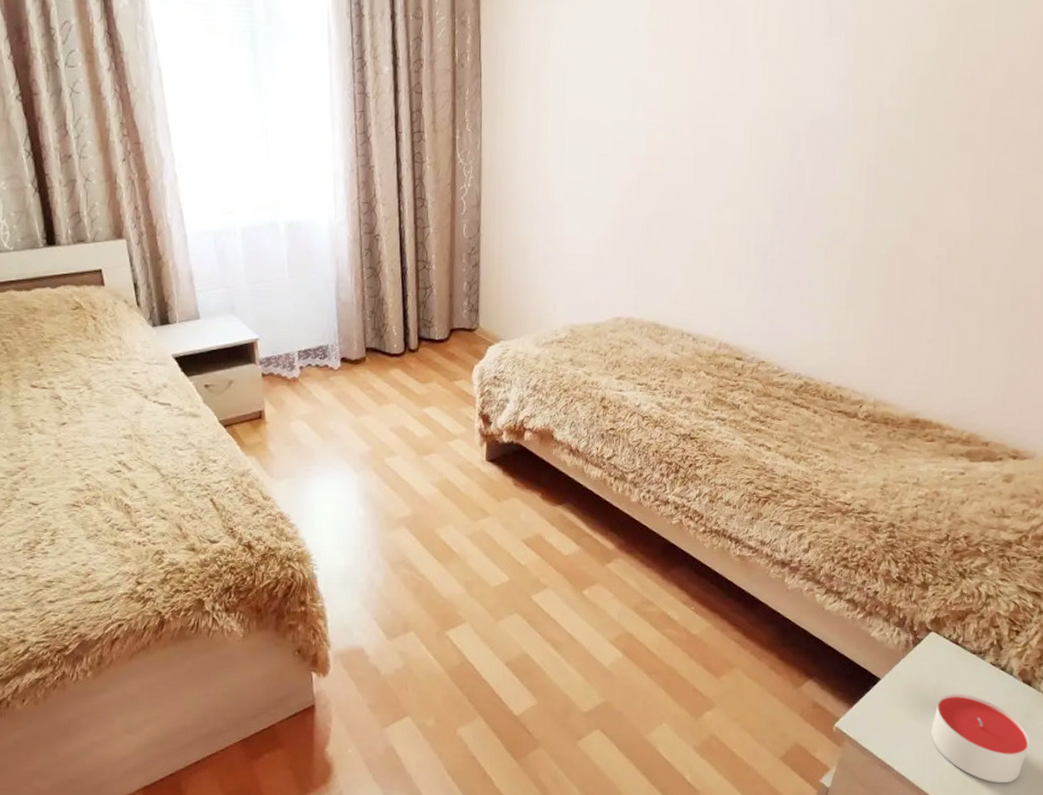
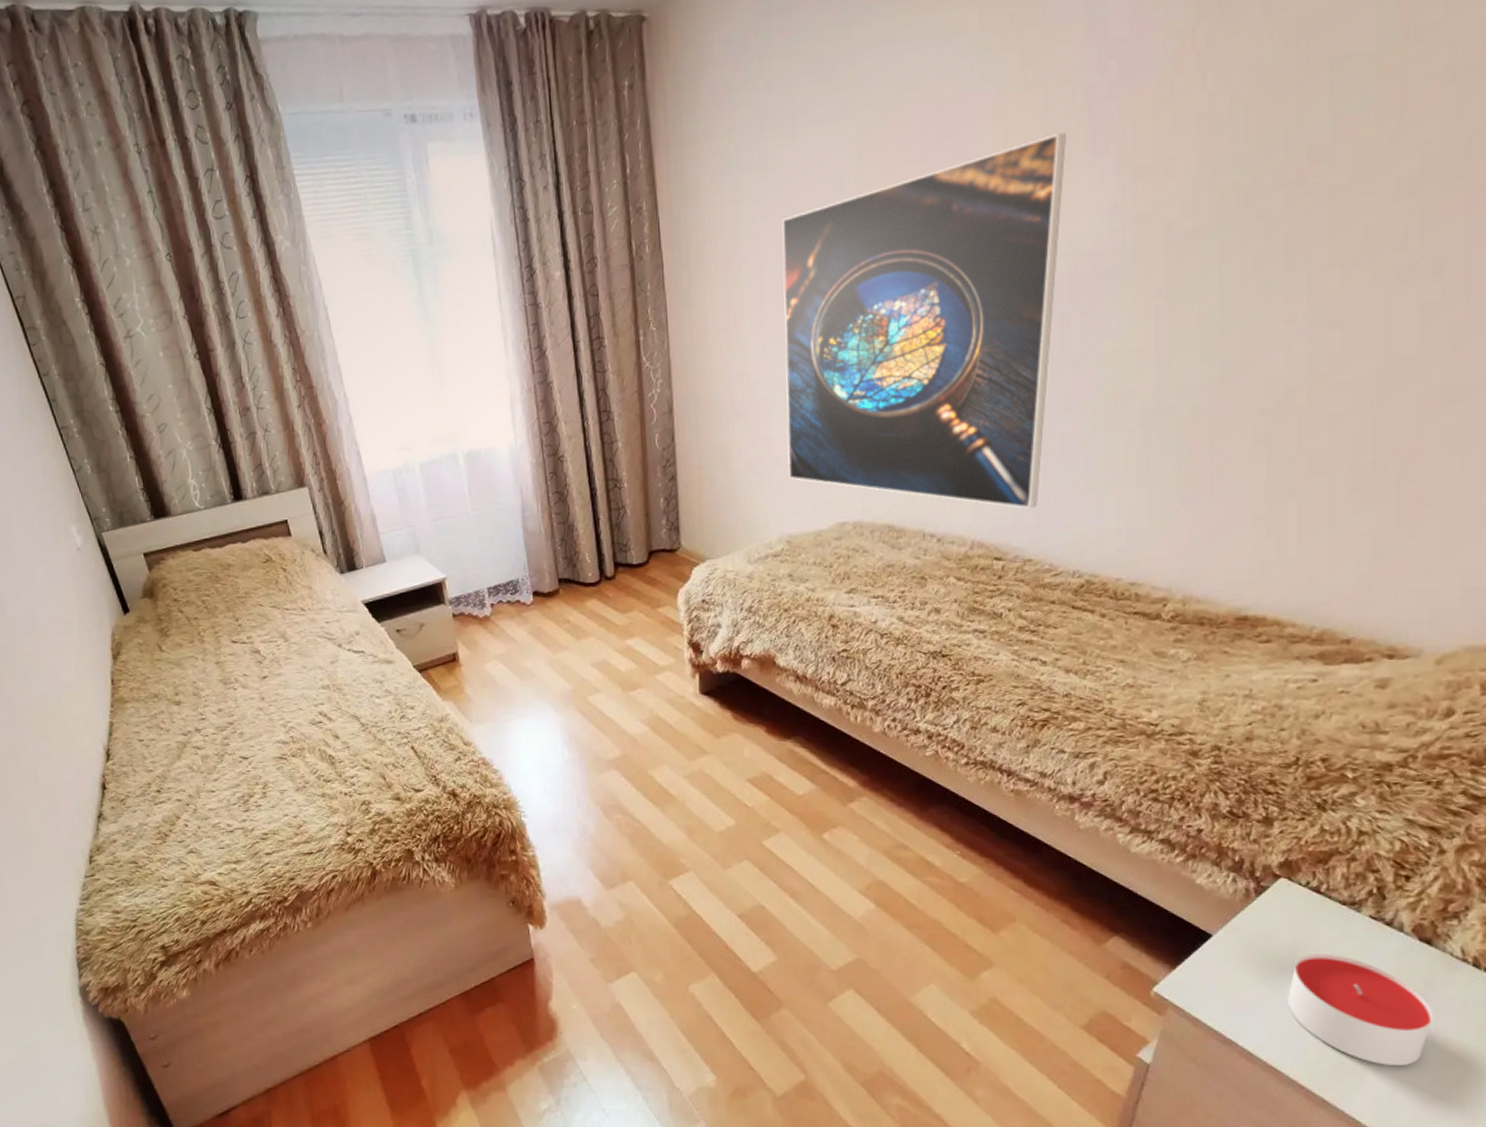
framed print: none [576,14,810,319] -> present [782,133,1066,509]

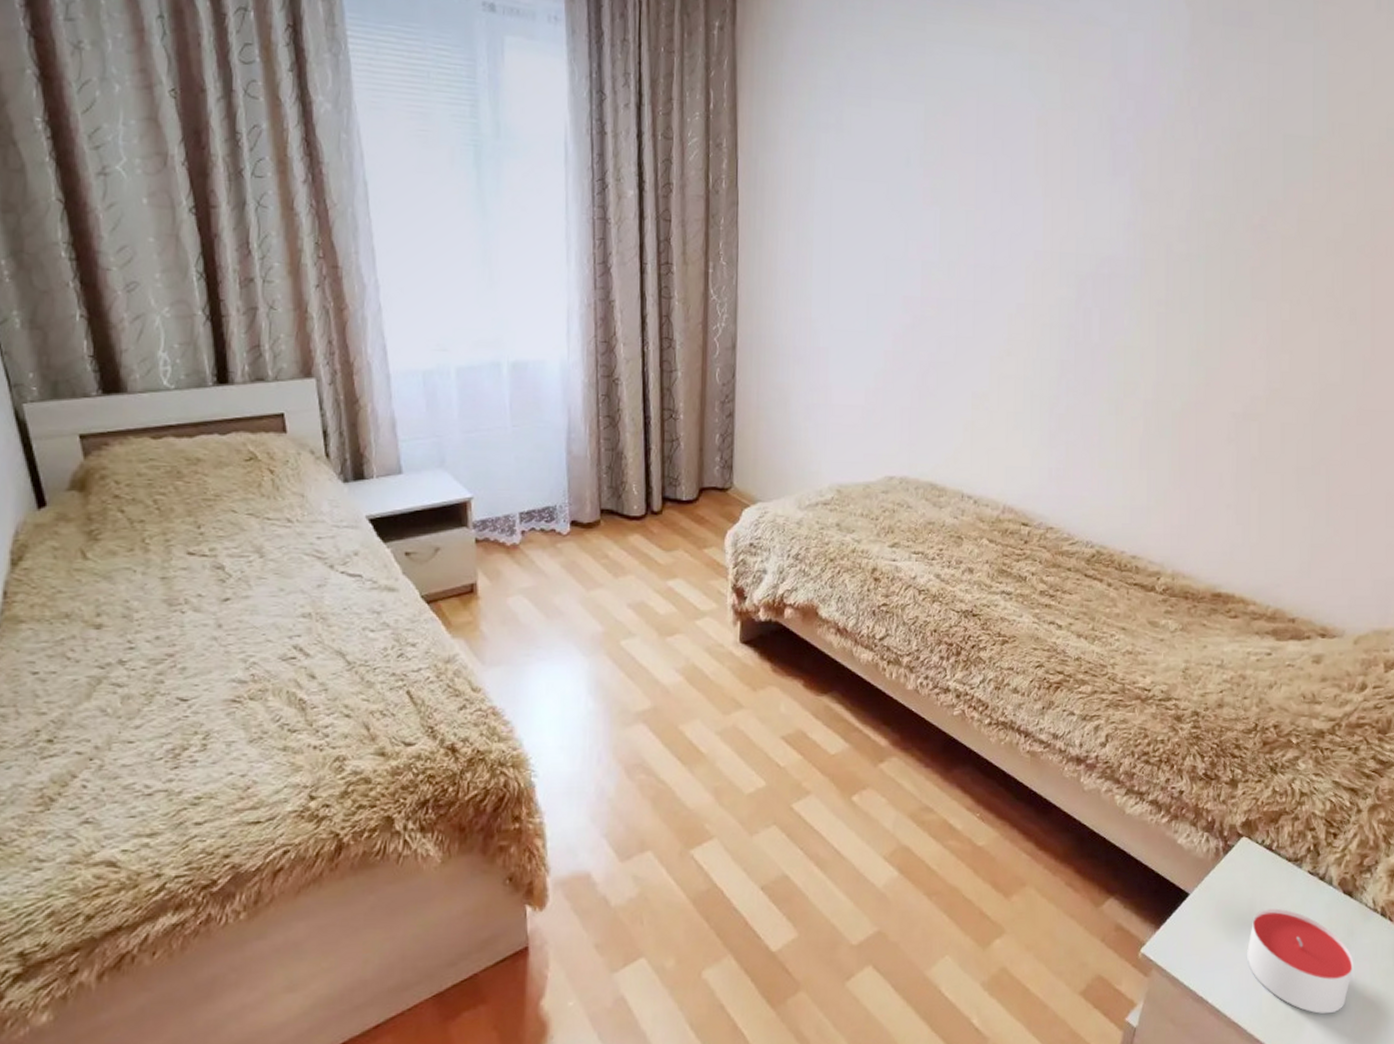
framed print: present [782,133,1066,509] -> none [843,151,1093,480]

